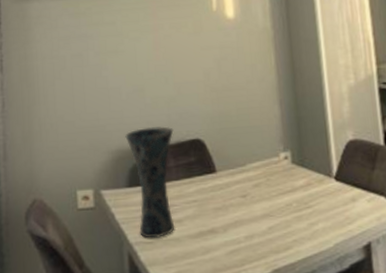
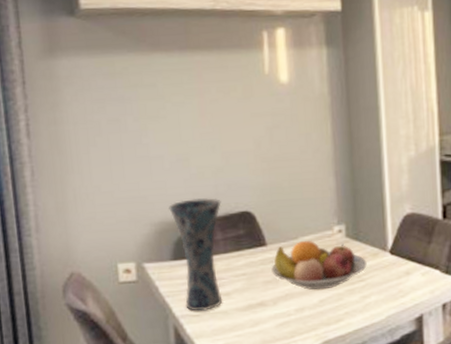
fruit bowl: none [221,167,313,217] -> present [271,240,367,290]

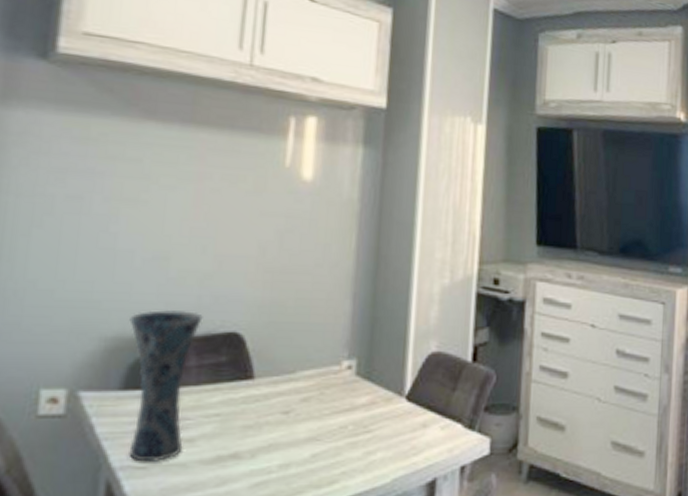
fruit bowl: present [271,240,367,290] -> none [255,375,377,441]

